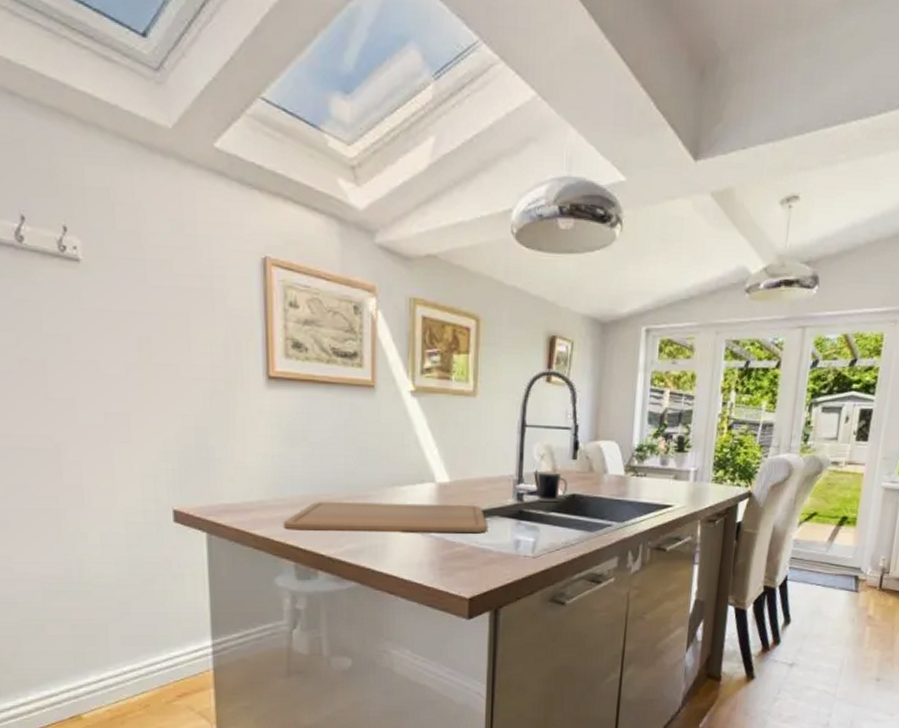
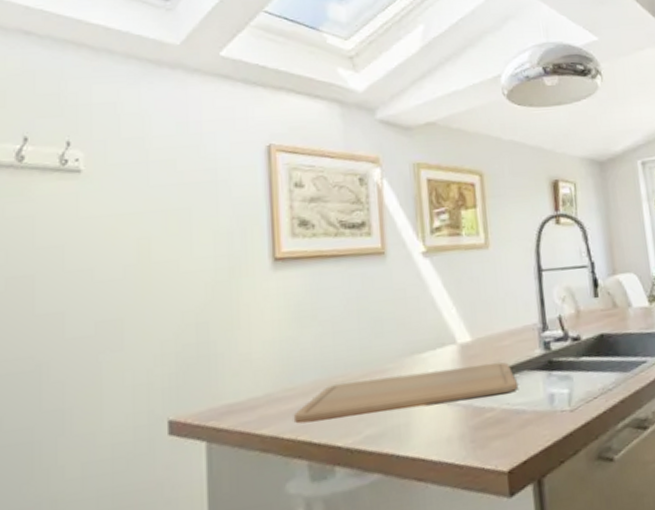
mug: present [536,472,567,503] -> none [561,313,594,348]

